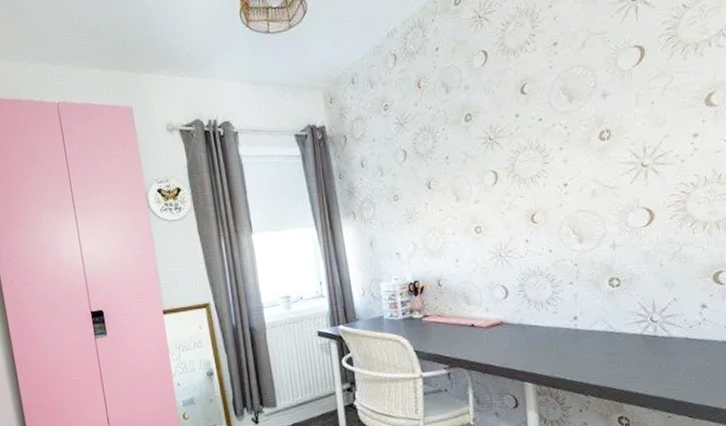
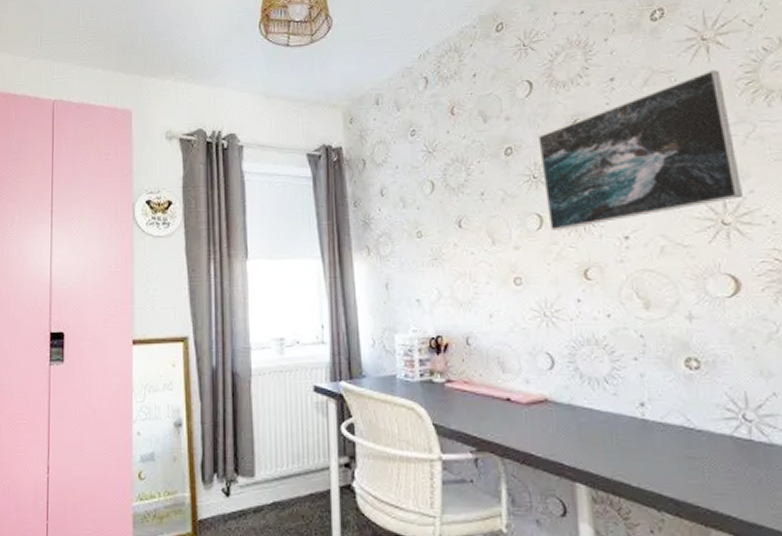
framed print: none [493,28,659,185] -> present [538,70,743,231]

